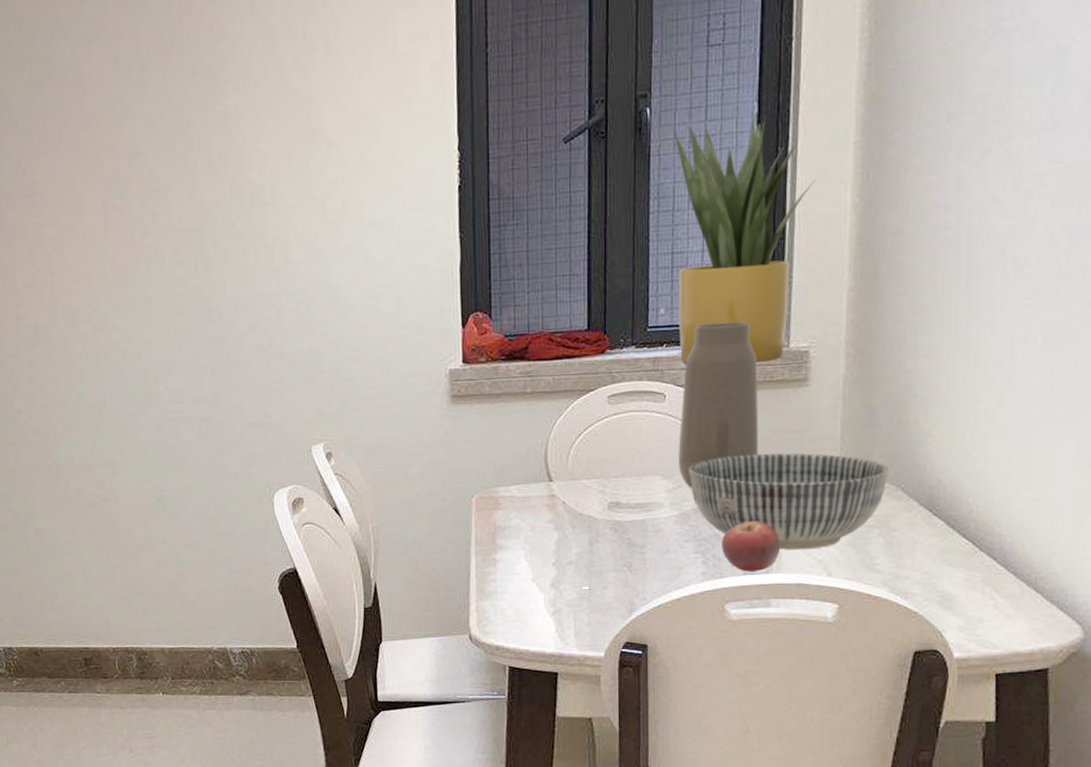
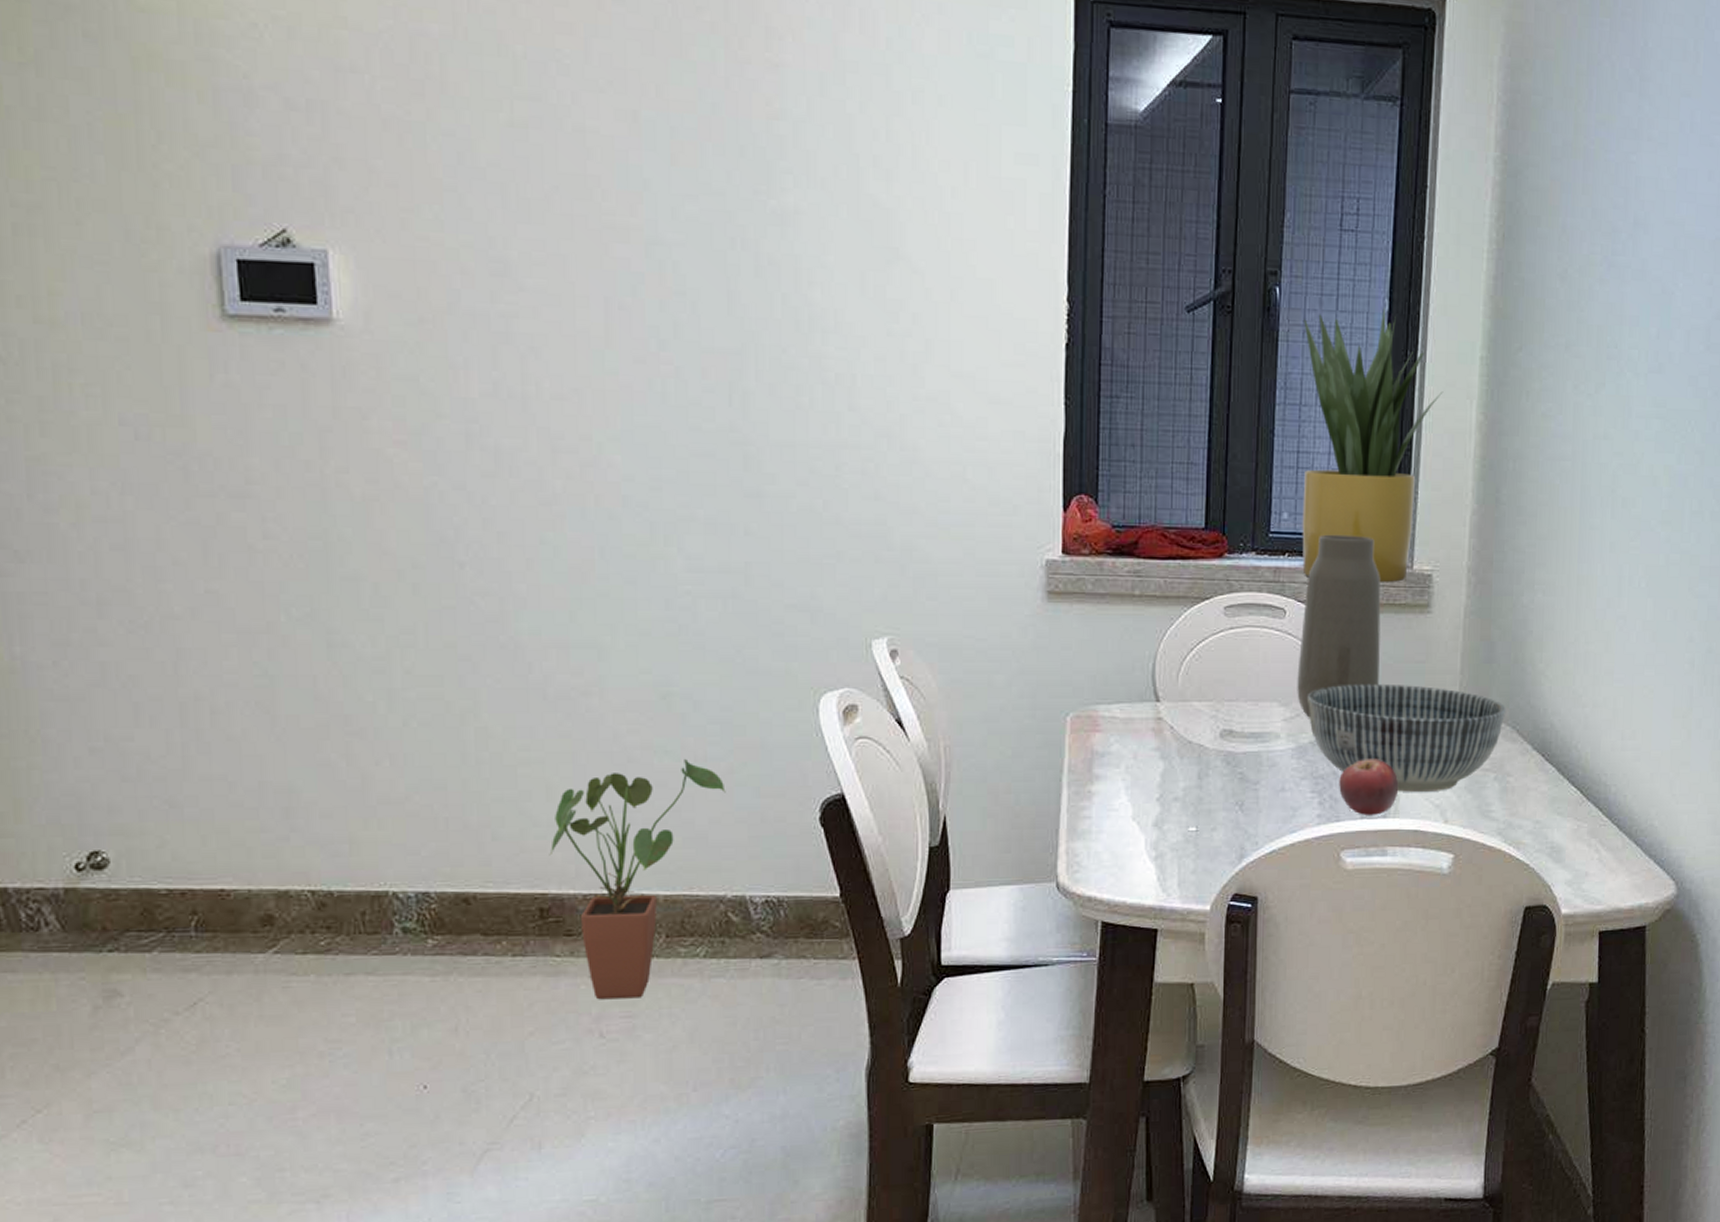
house plant: none [88,546,208,725] -> present [549,759,726,1000]

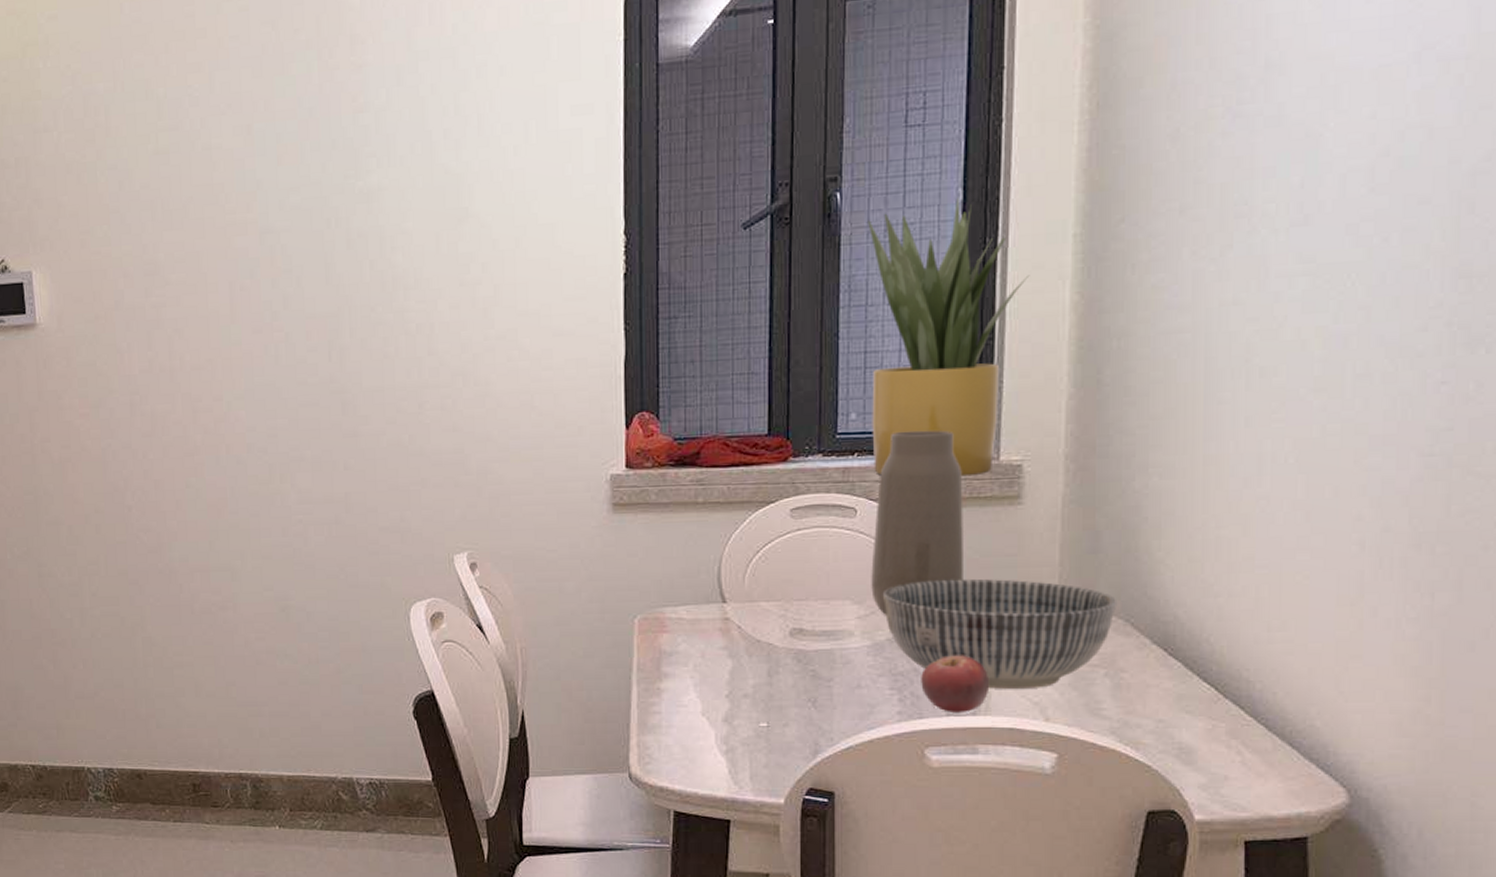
house plant: present [549,759,726,1000] -> none [199,662,335,861]

